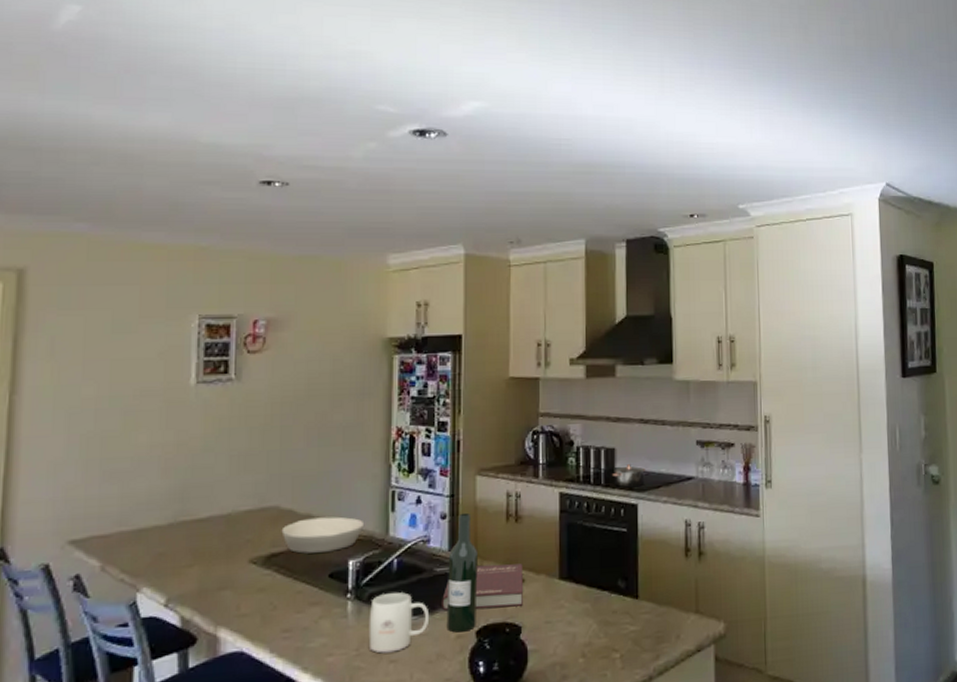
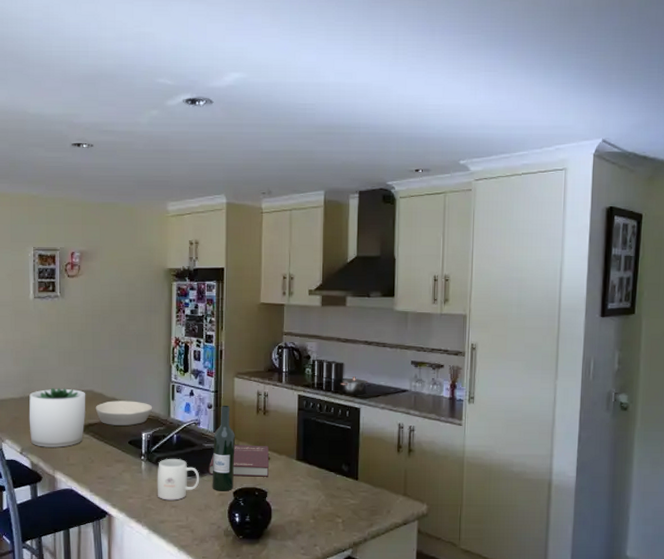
planter: none [180,505,269,594] -> present [29,387,86,447]

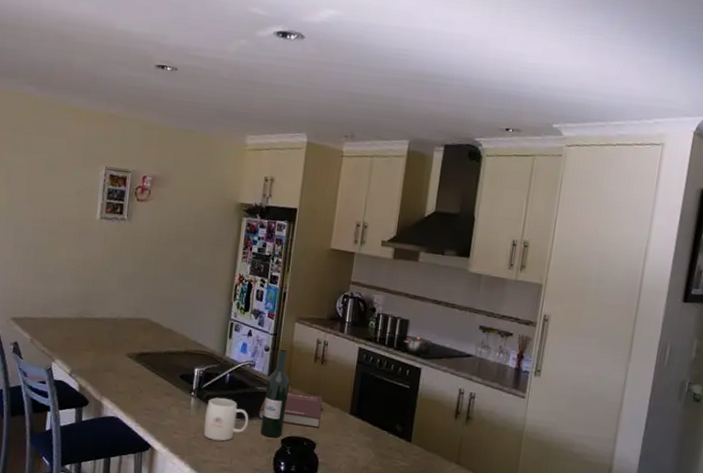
planter: present [29,387,86,447] -> none [81,312,143,374]
bowl: present [95,401,153,426] -> none [150,332,209,360]

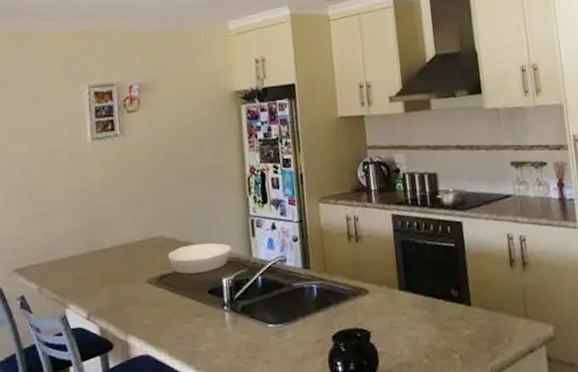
bowl: none [150,332,209,360] -> present [167,242,232,274]
mug: present [203,397,249,442] -> none [243,304,293,356]
book: present [258,391,323,428] -> none [301,277,370,320]
wine bottle: present [260,349,290,438] -> none [302,235,332,338]

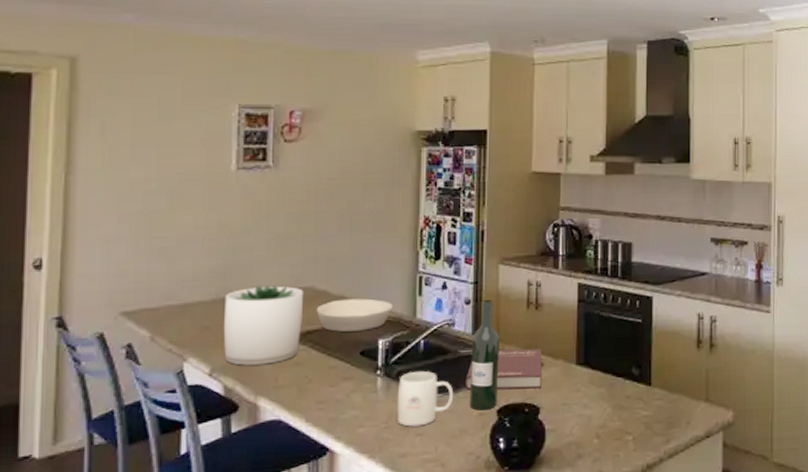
planter: none [93,237,158,309] -> present [223,284,304,366]
mug: none [243,304,293,356] -> present [396,370,454,427]
book: none [301,277,370,320] -> present [465,348,542,390]
wine bottle: none [302,235,332,338] -> present [469,299,499,411]
cooking pot: present [435,186,467,208] -> none [628,258,661,281]

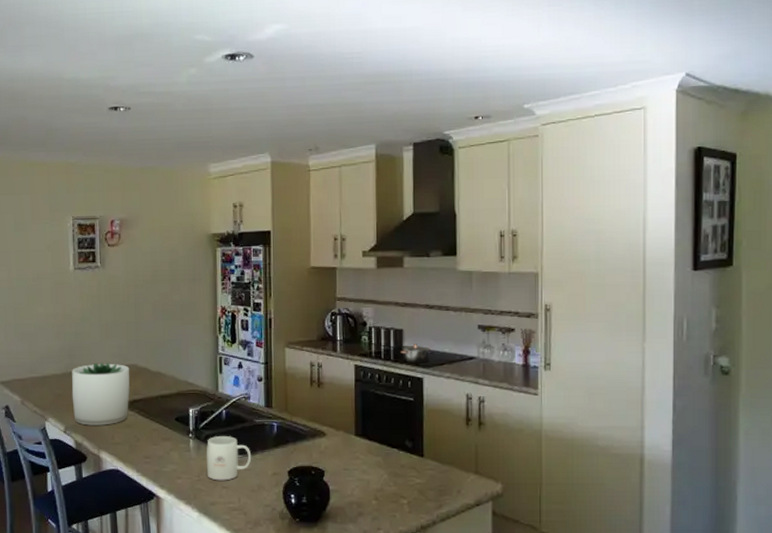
bowl: present [316,298,394,332] -> none [140,375,200,401]
book: present [465,348,542,390] -> none [261,420,325,454]
wine bottle: present [469,299,499,411] -> none [264,377,289,471]
cooking pot: none [628,258,661,281] -> present [399,343,431,364]

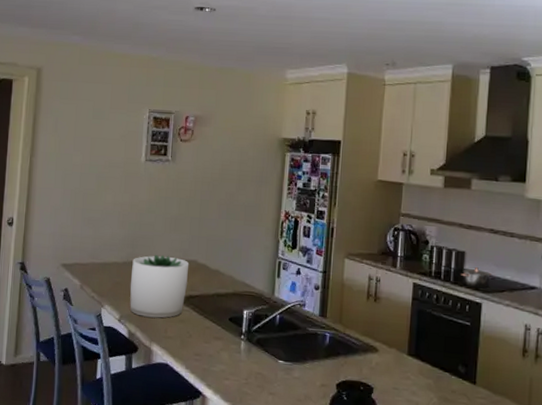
mug: present [206,435,252,481] -> none [254,340,302,387]

